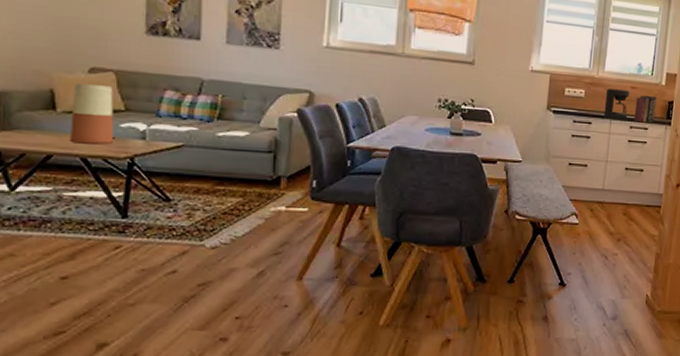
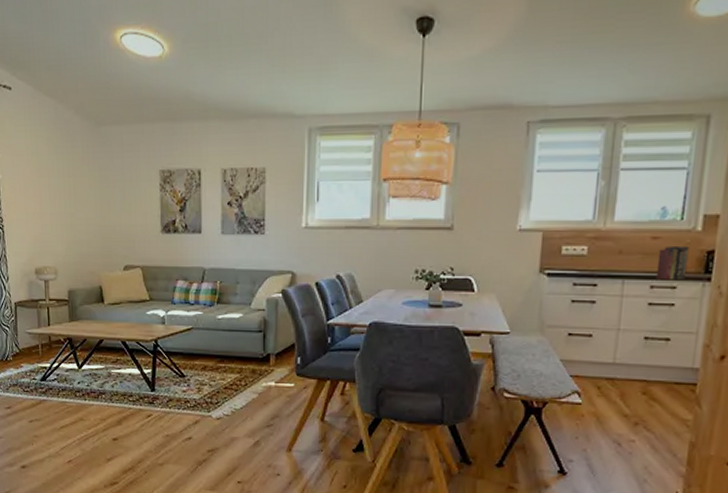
vase: present [69,83,113,145] -> none [113,280,142,330]
coffee maker: present [603,88,630,121] -> none [613,242,650,280]

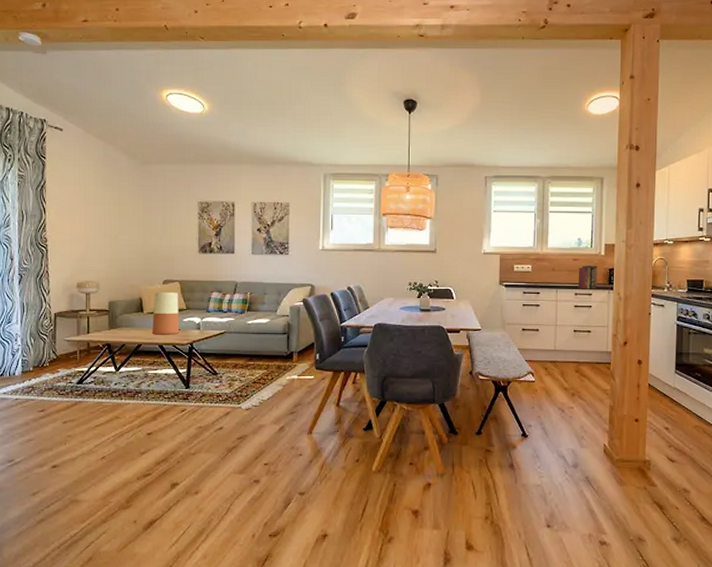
vase: none [113,280,142,330] -> present [151,292,179,335]

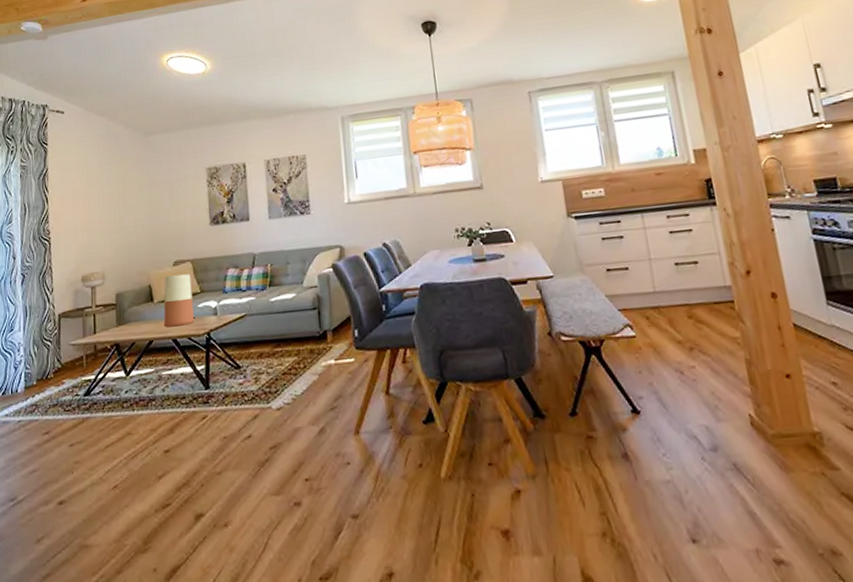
books: present [578,265,598,289] -> none [664,177,695,210]

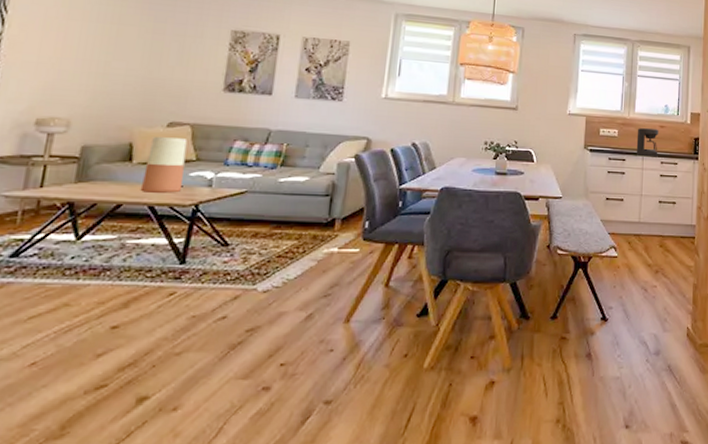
coffee maker: none [627,178,661,215] -> present [636,128,659,157]

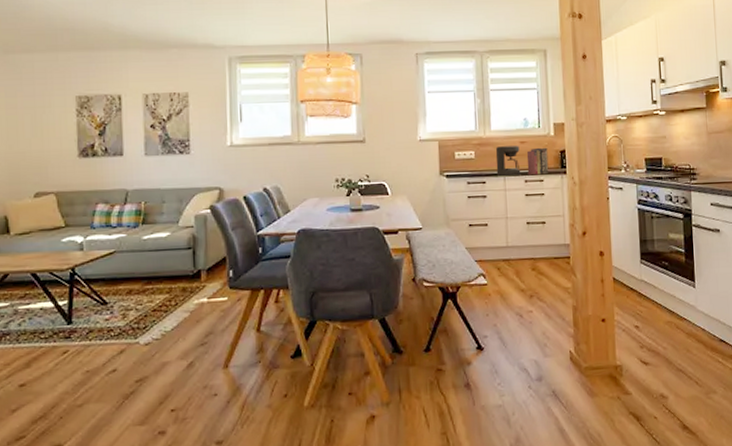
vase: present [140,137,188,193] -> none [21,207,57,261]
books: none [664,133,684,159] -> present [526,147,549,176]

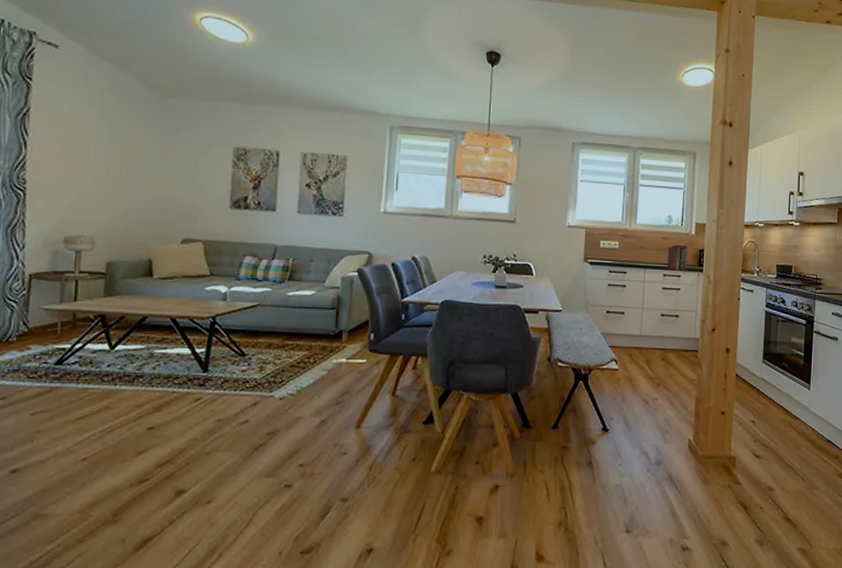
coffee maker: present [495,146,521,177] -> none [637,240,662,270]

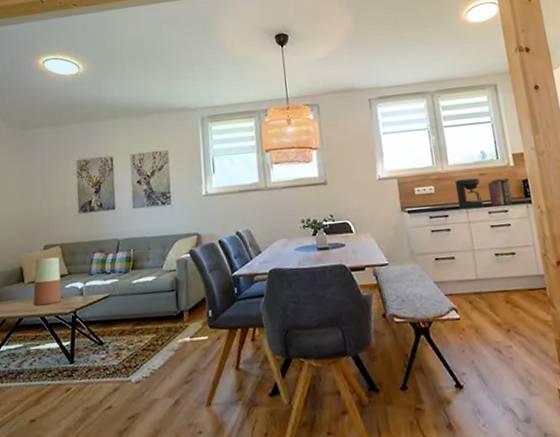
vase: none [162,253,201,306] -> present [33,257,61,306]
coffee maker: none [637,240,662,270] -> present [454,178,484,210]

